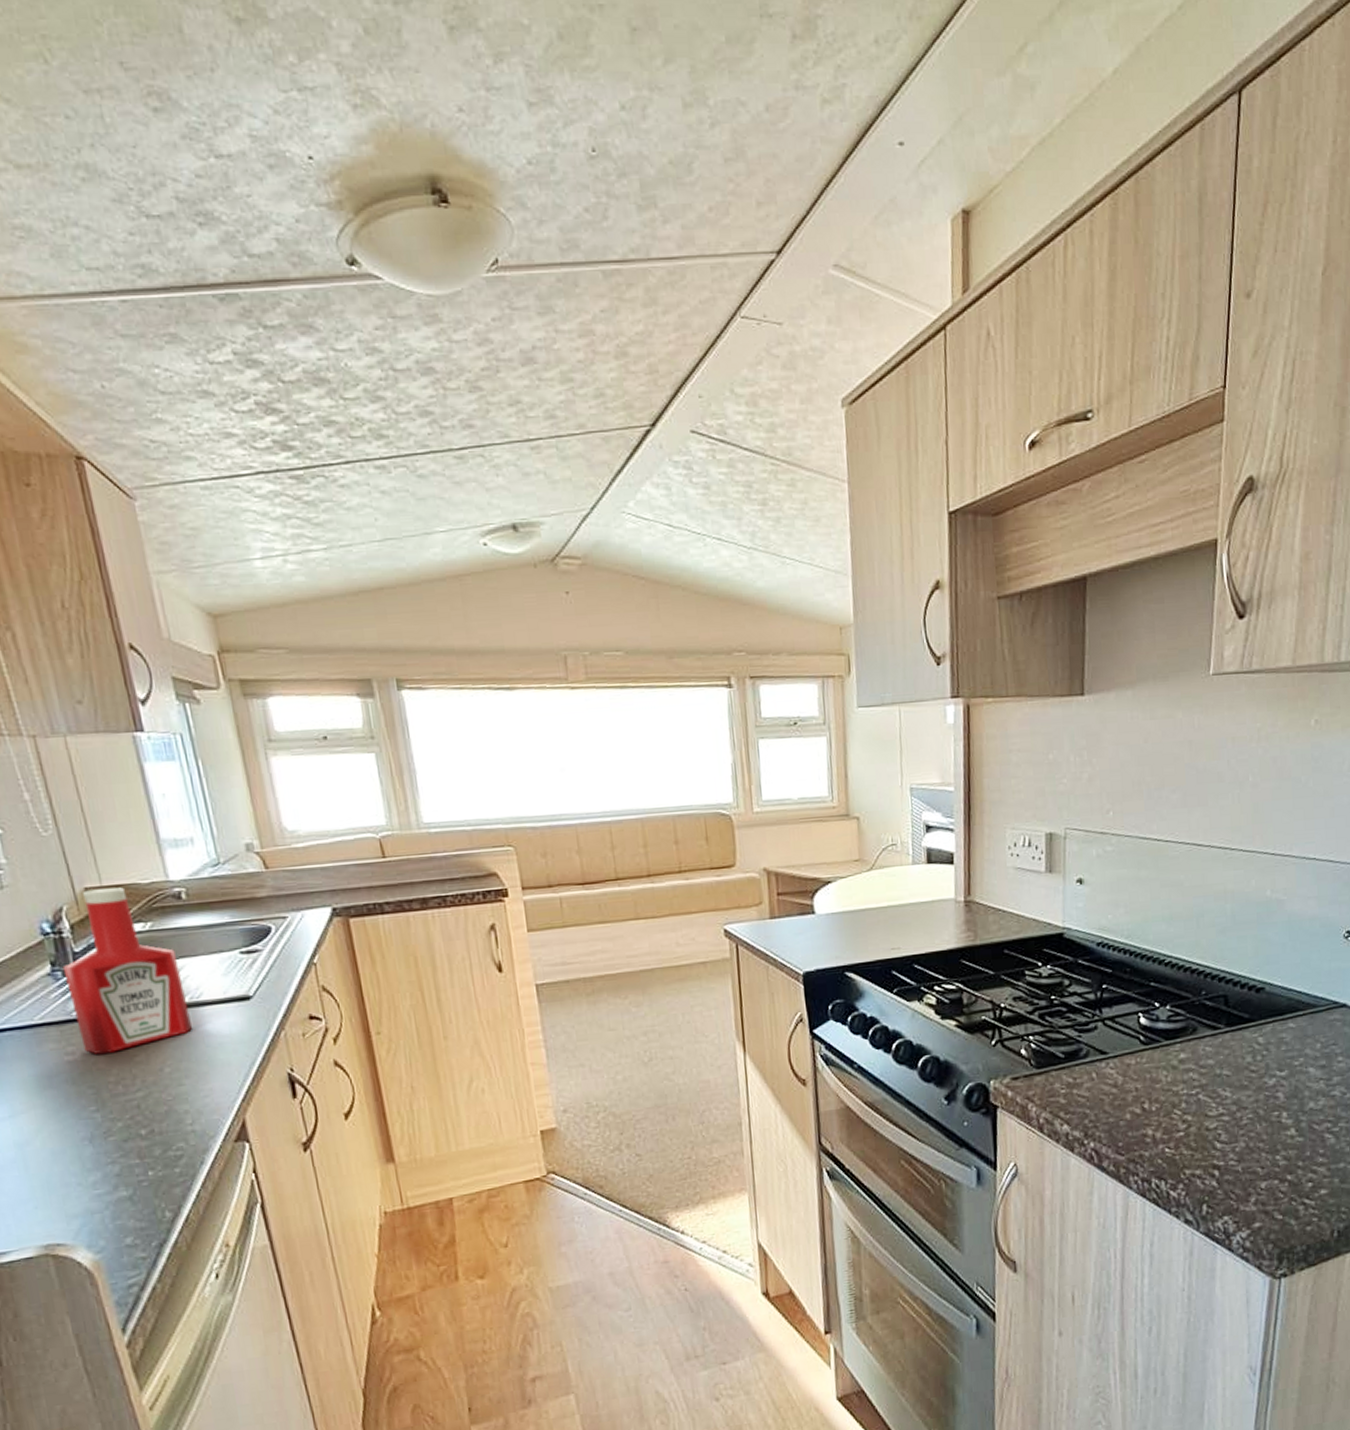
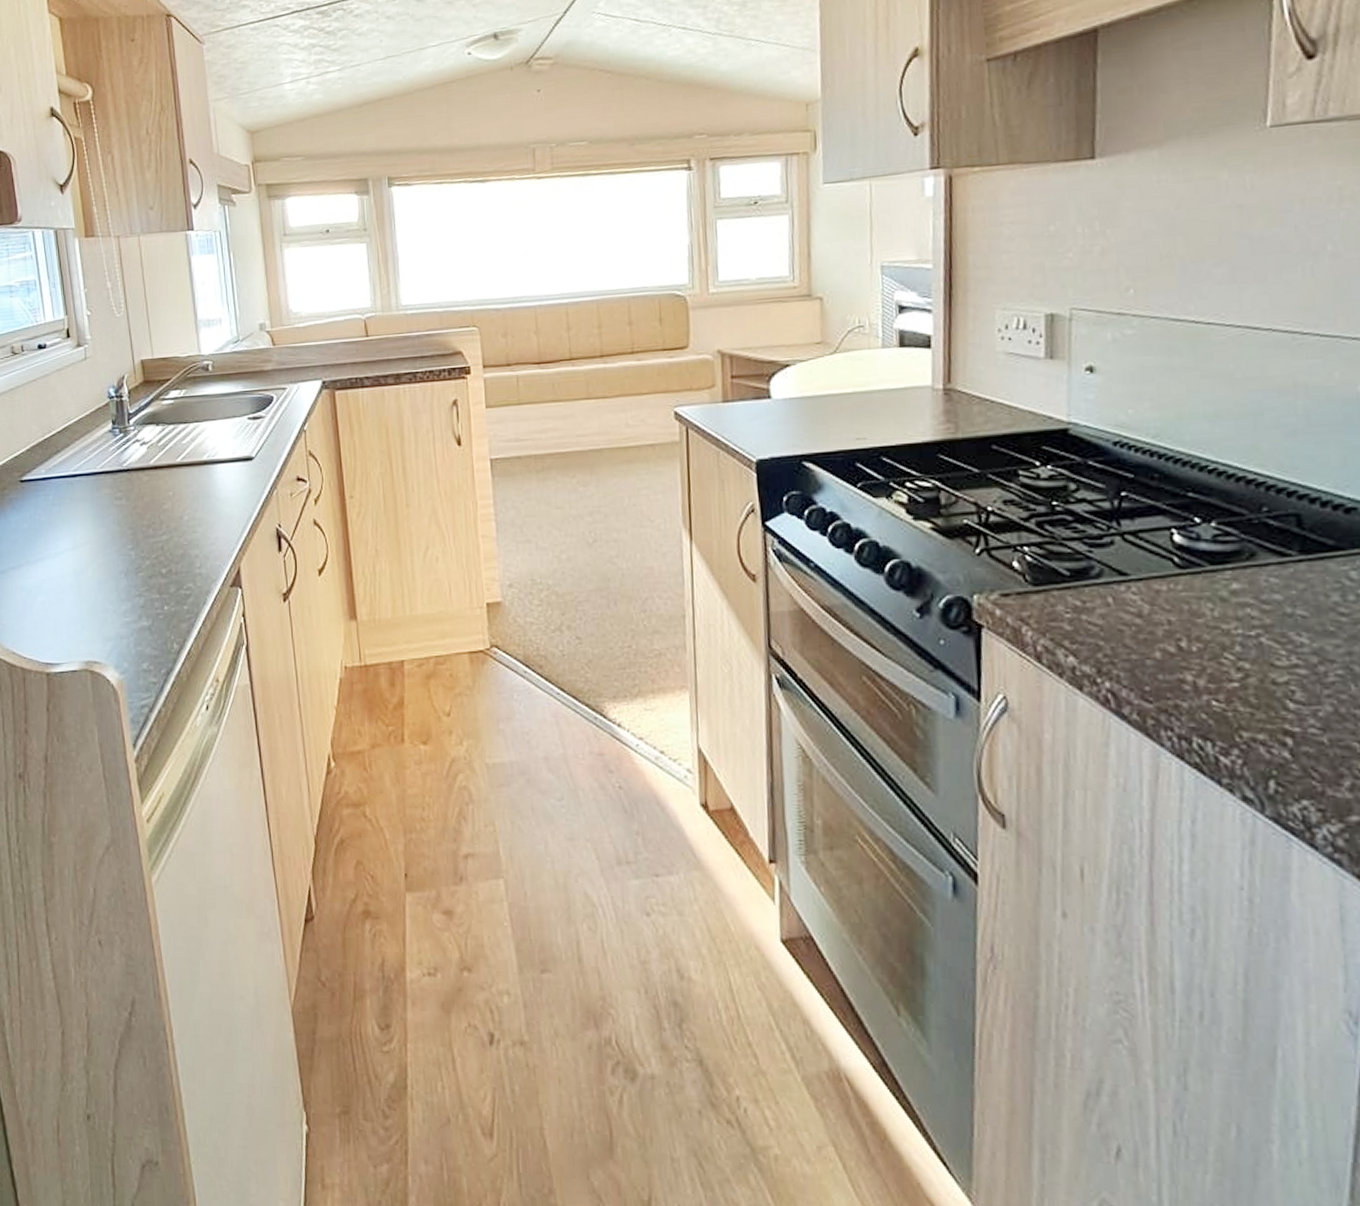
ketchup bottle: present [62,887,193,1054] -> none [120,360,208,500]

